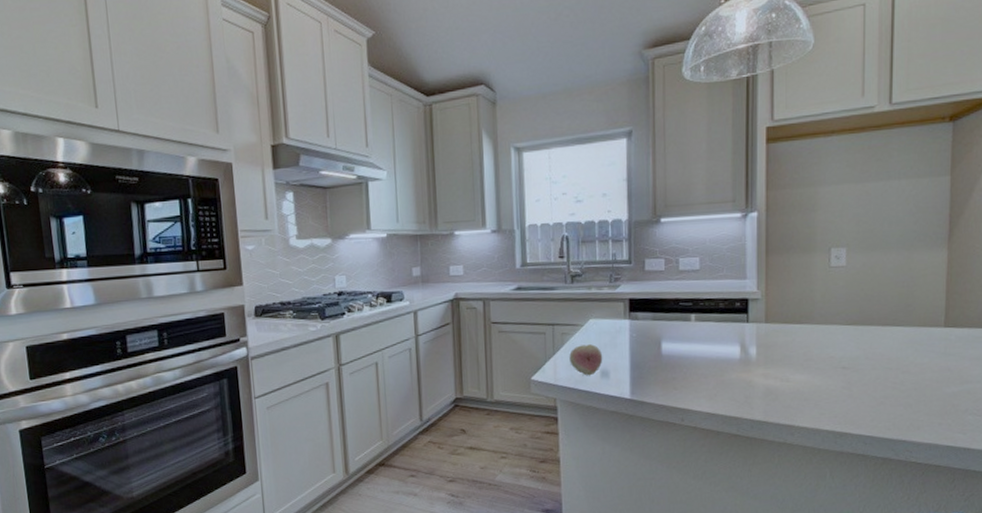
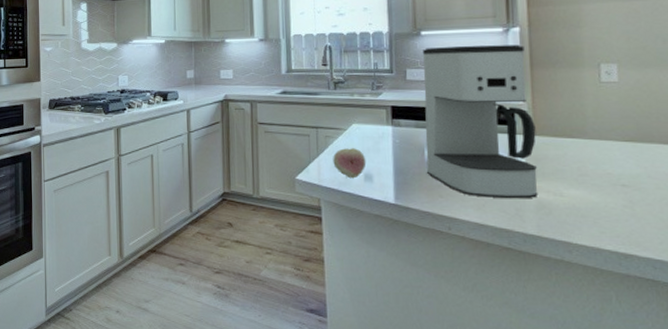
coffee maker: none [662,230,768,388] -> present [423,44,539,199]

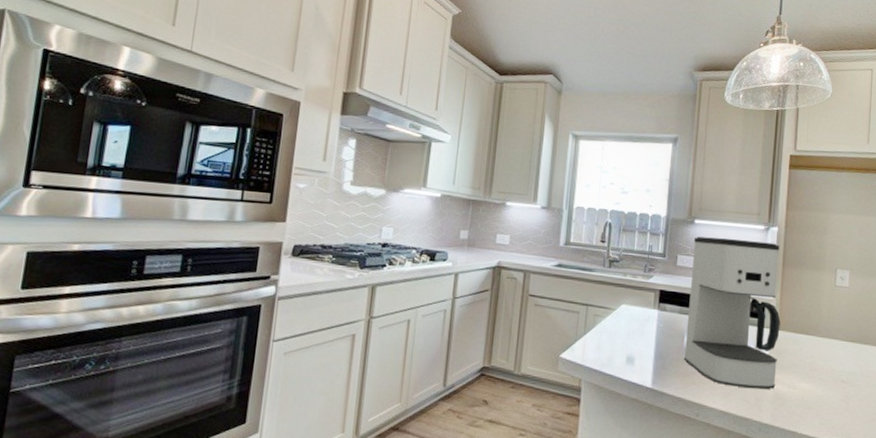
fruit: present [333,148,367,179] -> none [598,328,630,361]

